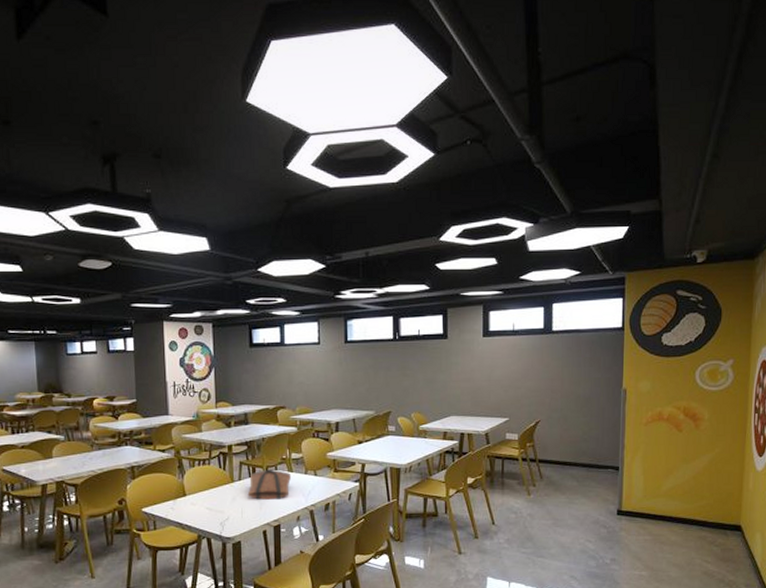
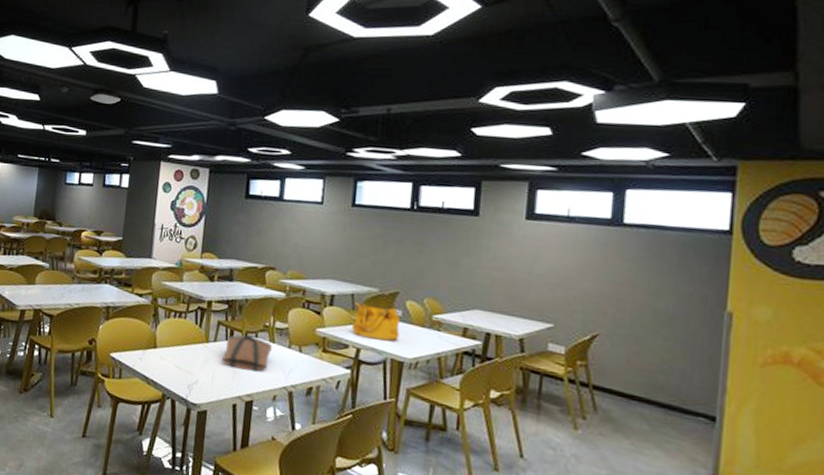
handbag: none [356,422,395,454] -> present [352,302,401,342]

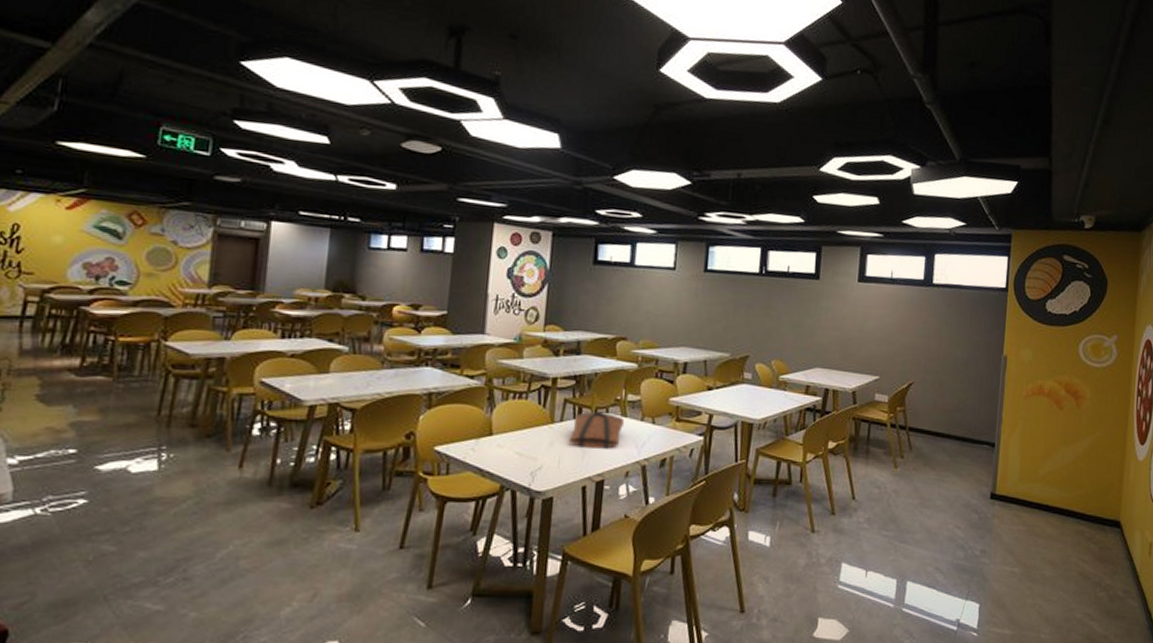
handbag: present [352,302,401,342] -> none [705,367,750,405]

